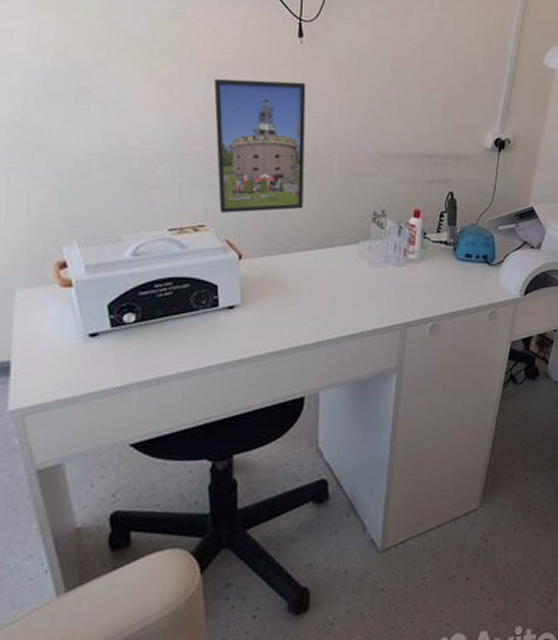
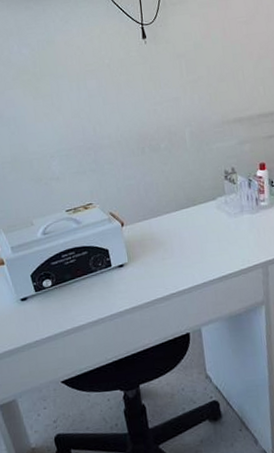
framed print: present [213,78,306,213] -> none [82,75,166,191]

